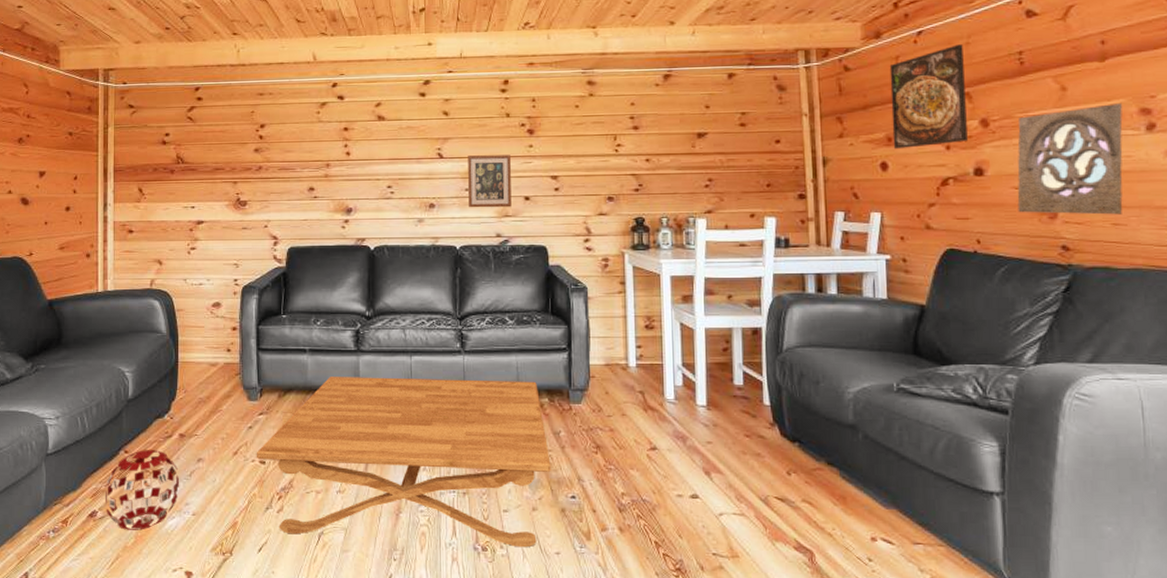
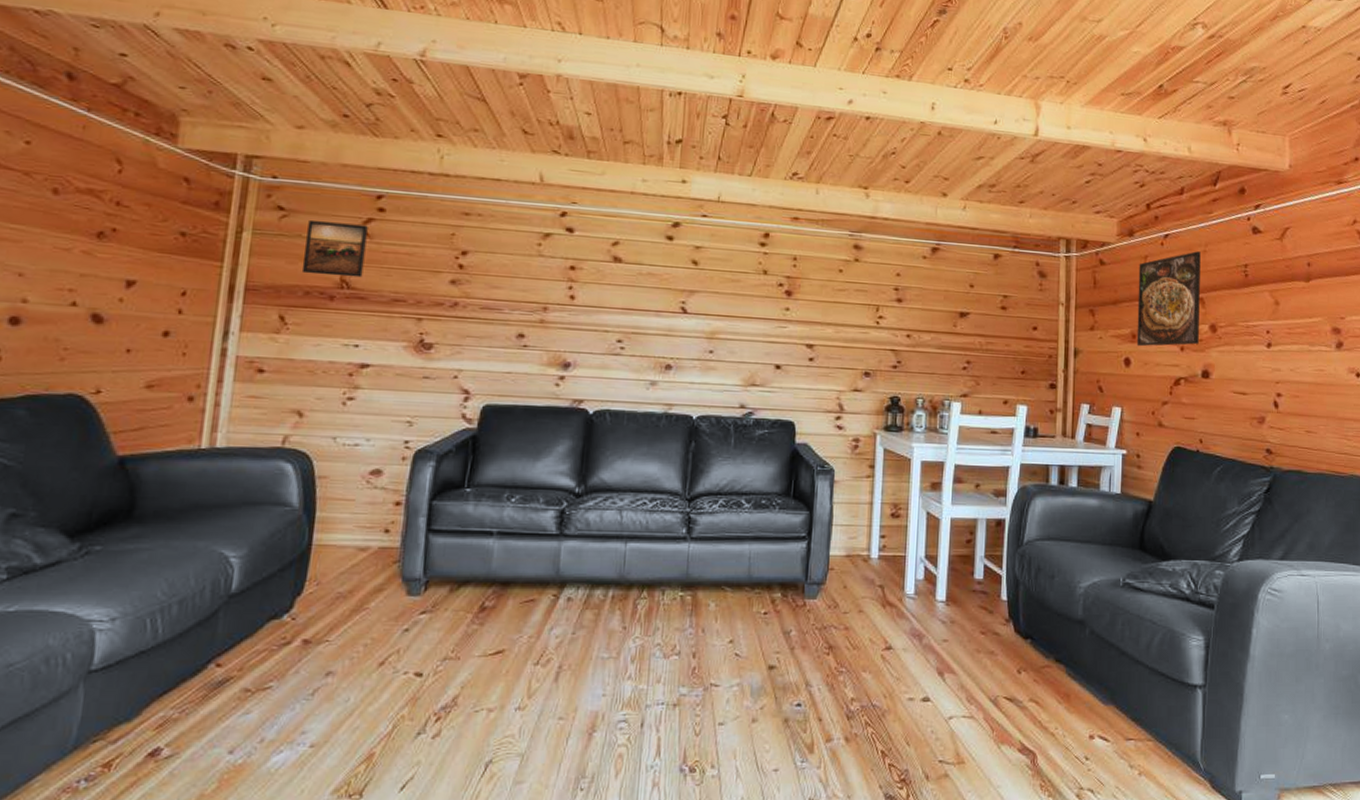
decorative ball: present [104,450,179,531] -> none [176,662,295,774]
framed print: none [150,112,192,155] -> present [301,221,368,278]
coffee table: present [256,377,551,548] -> none [410,566,778,766]
picture frame: present [468,155,512,208] -> none [711,313,764,376]
wall ornament: present [1017,102,1123,215] -> none [1234,320,1319,423]

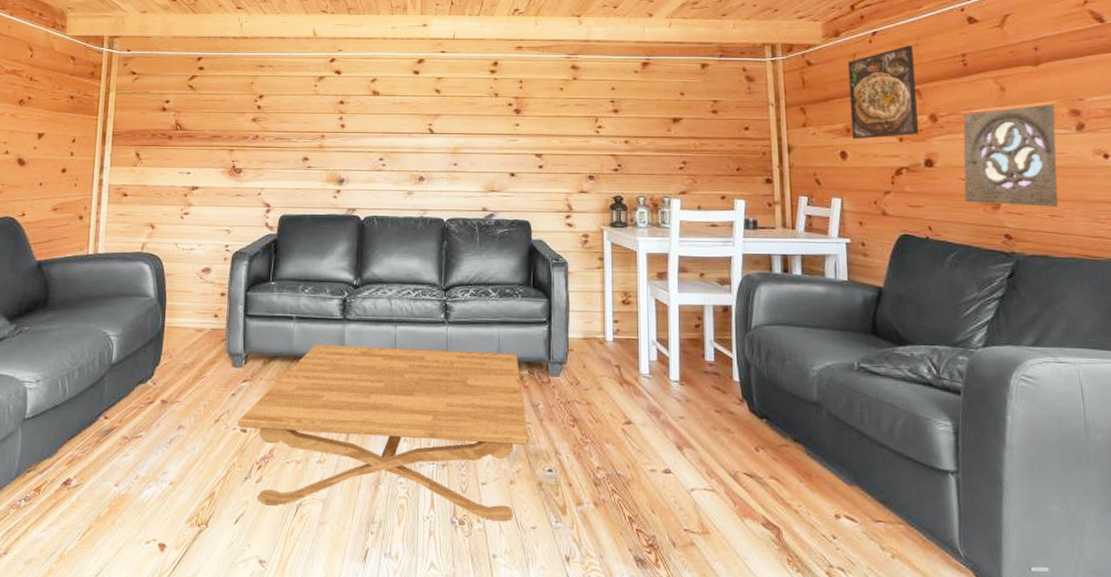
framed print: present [301,221,368,278] -> none [149,81,193,121]
coffee table: none [410,566,778,766] -> present [237,345,529,522]
wall ornament: none [1234,320,1319,423] -> present [963,104,1059,207]

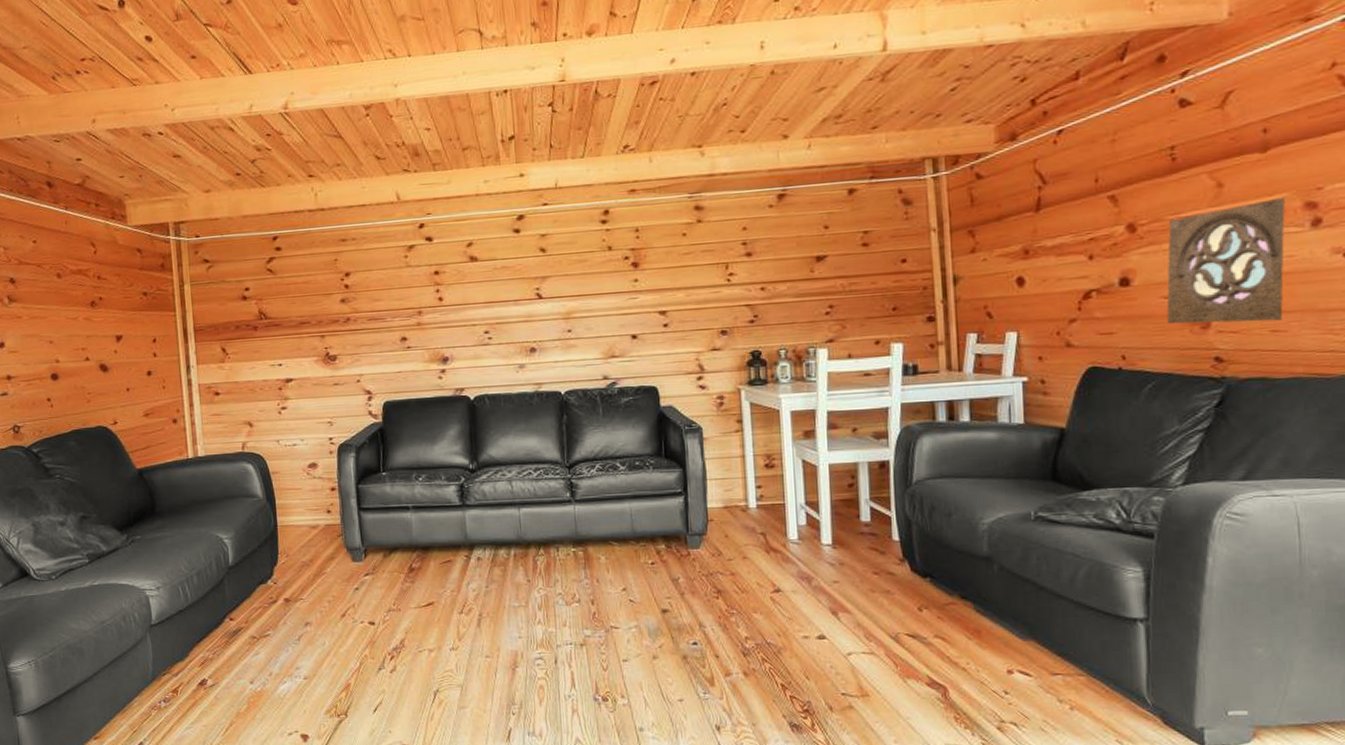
coffee table: present [237,345,529,522] -> none [364,528,671,696]
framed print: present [847,45,919,140] -> none [1026,142,1113,263]

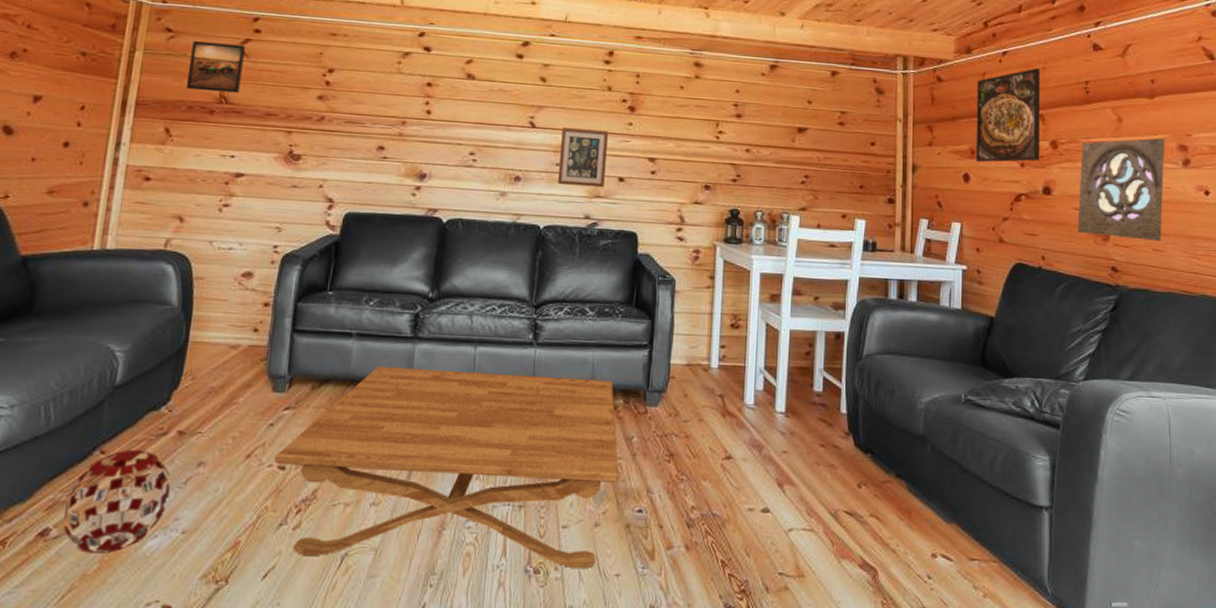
decorative ball: none [213,616,288,698] -> present [63,450,170,555]
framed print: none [228,264,274,312] -> present [185,41,245,94]
coffee table: none [364,528,671,696] -> present [274,367,620,569]
picture frame: none [569,291,618,350] -> present [558,128,608,188]
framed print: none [1026,142,1113,263] -> present [975,68,1040,163]

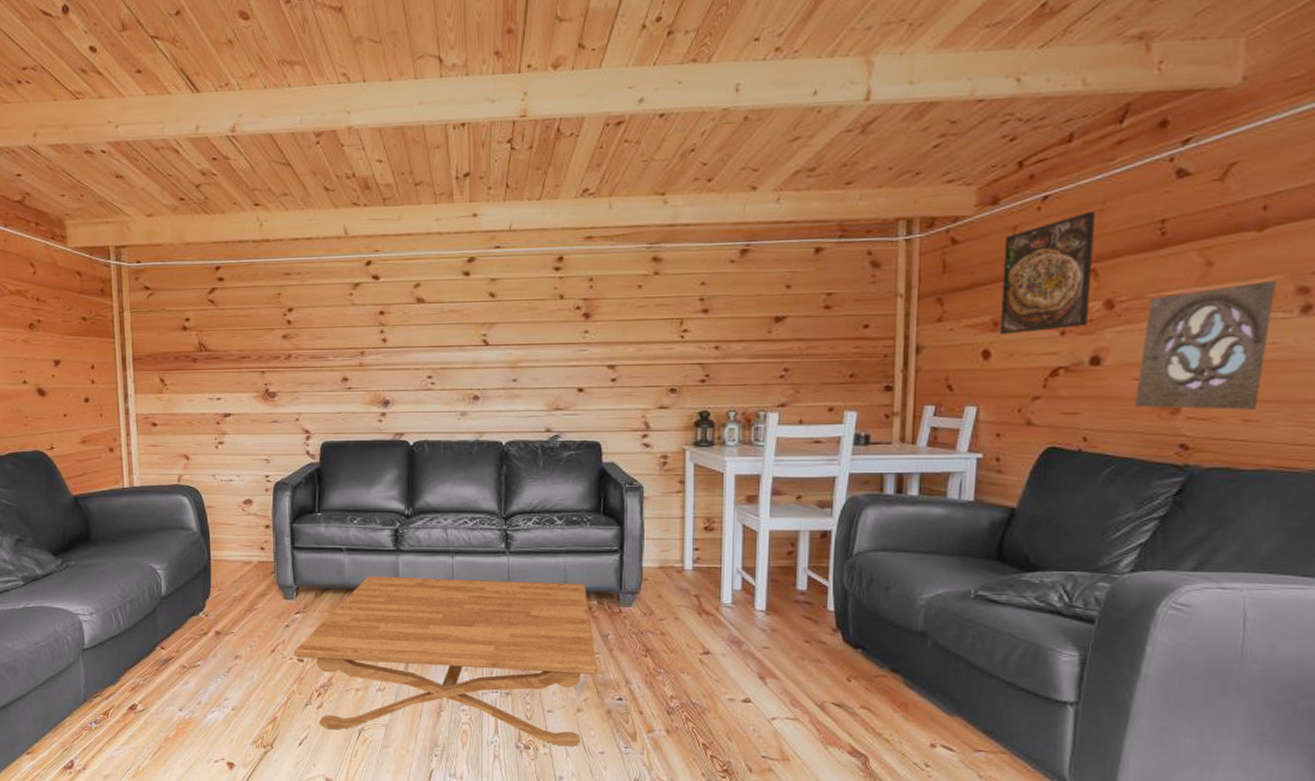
decorative ball: present [63,450,170,555] -> none [143,646,217,724]
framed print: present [185,41,245,94] -> none [169,295,215,342]
picture frame: present [558,128,608,188] -> none [516,341,563,400]

